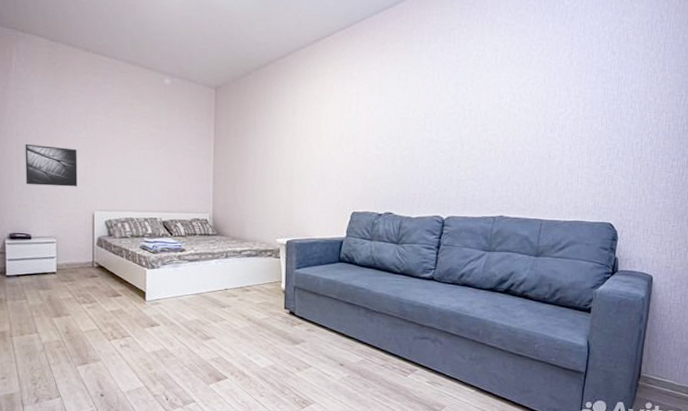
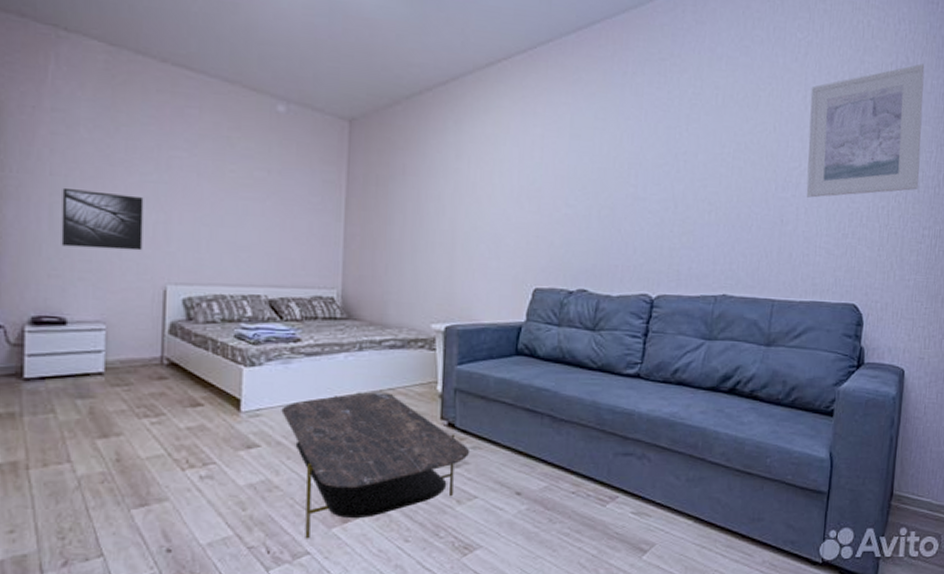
coffee table: none [173,288,306,391] -> present [281,392,470,539]
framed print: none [570,21,677,137] -> present [806,64,925,198]

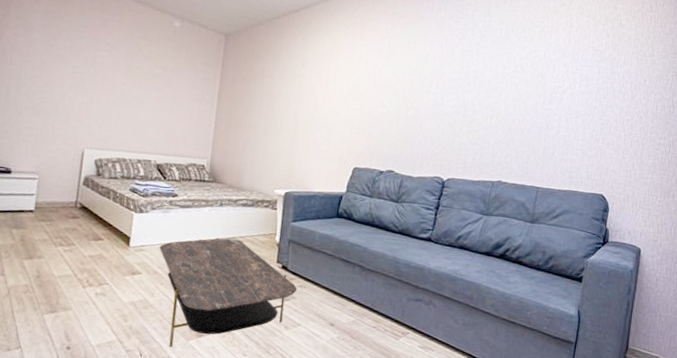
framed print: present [61,187,144,251] -> none [13,74,74,123]
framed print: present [806,64,925,198] -> none [567,12,665,110]

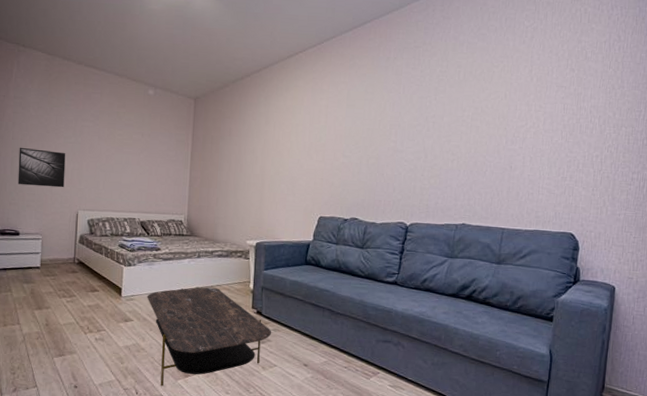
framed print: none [13,74,74,123] -> present [17,147,66,188]

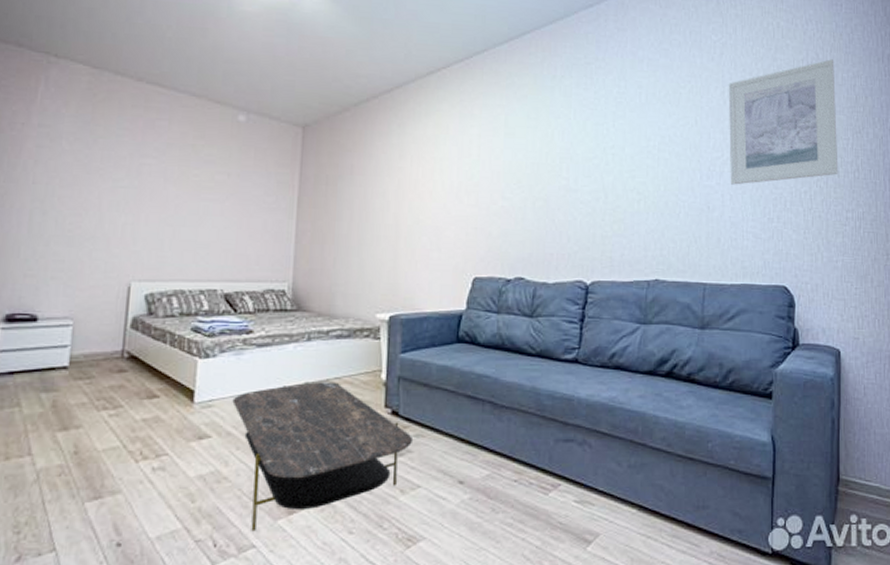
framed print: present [17,147,66,188] -> none [38,194,115,251]
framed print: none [531,41,635,149] -> present [728,59,839,185]

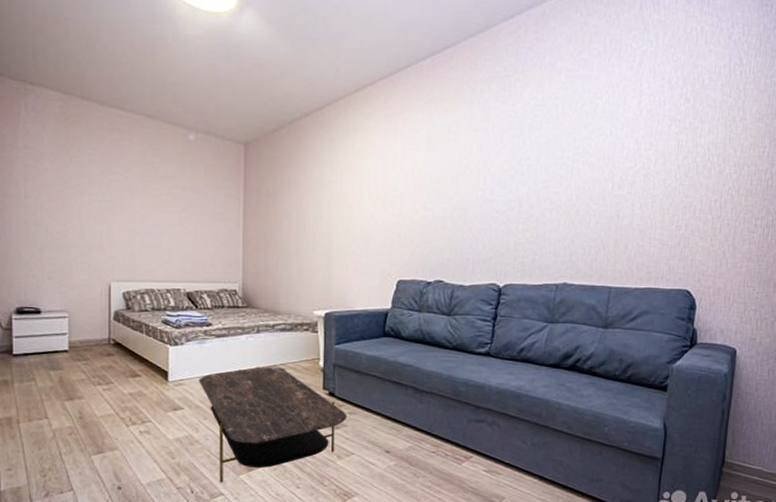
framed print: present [728,59,839,185] -> none [641,64,758,194]

